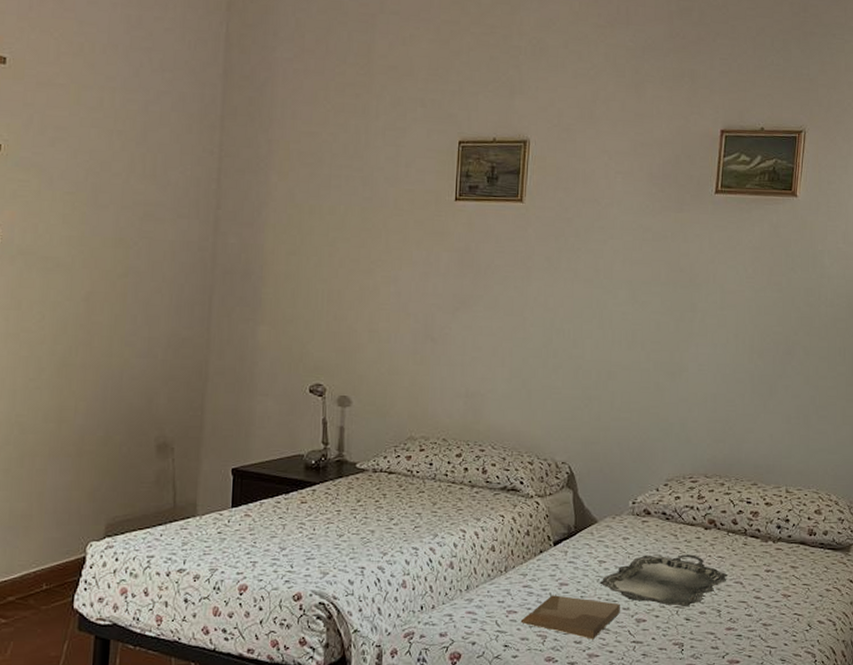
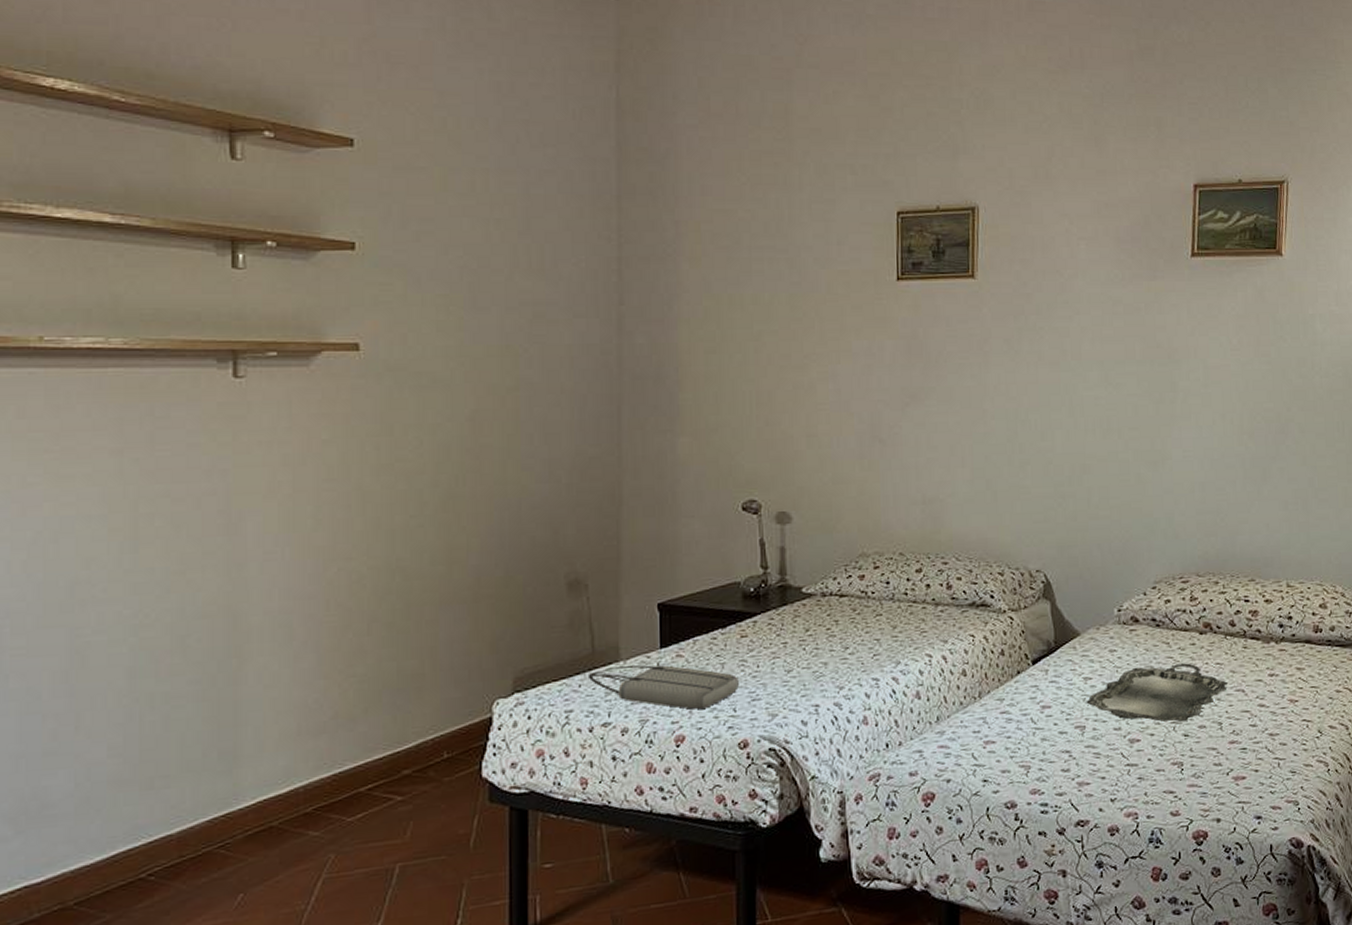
tote bag: none [168,521,297,563] -> present [587,665,739,709]
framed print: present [520,595,620,640] -> none [999,719,1111,766]

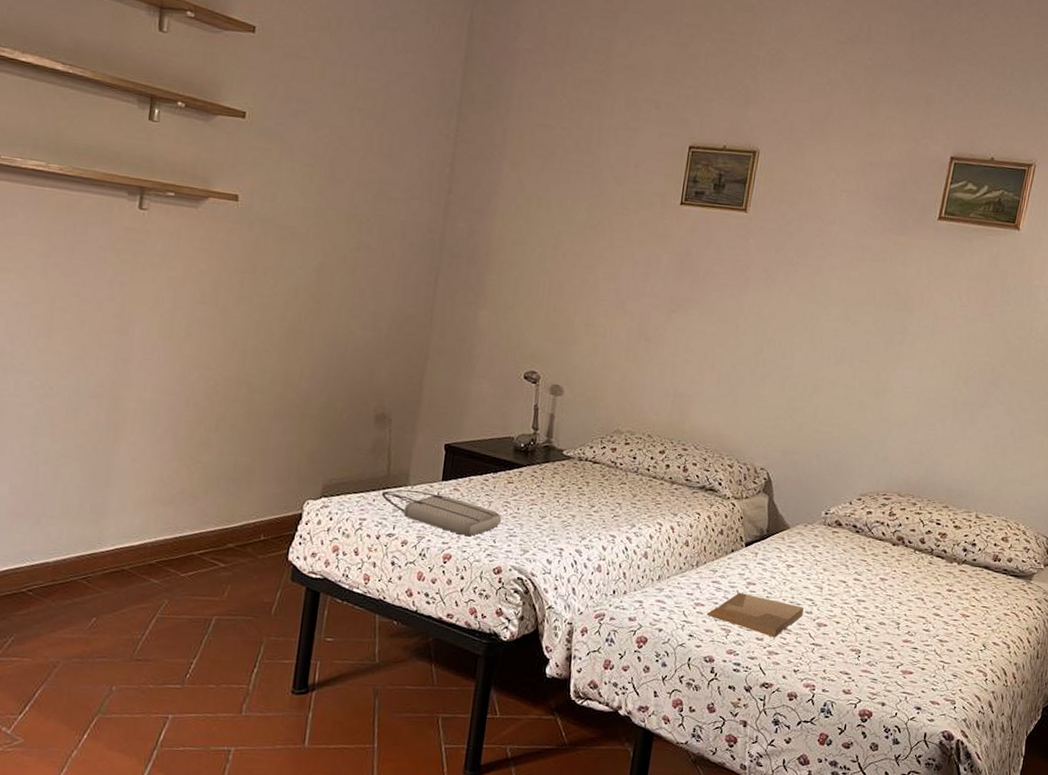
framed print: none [999,719,1111,766] -> present [706,592,804,638]
serving tray: present [1086,663,1229,722] -> none [786,563,911,617]

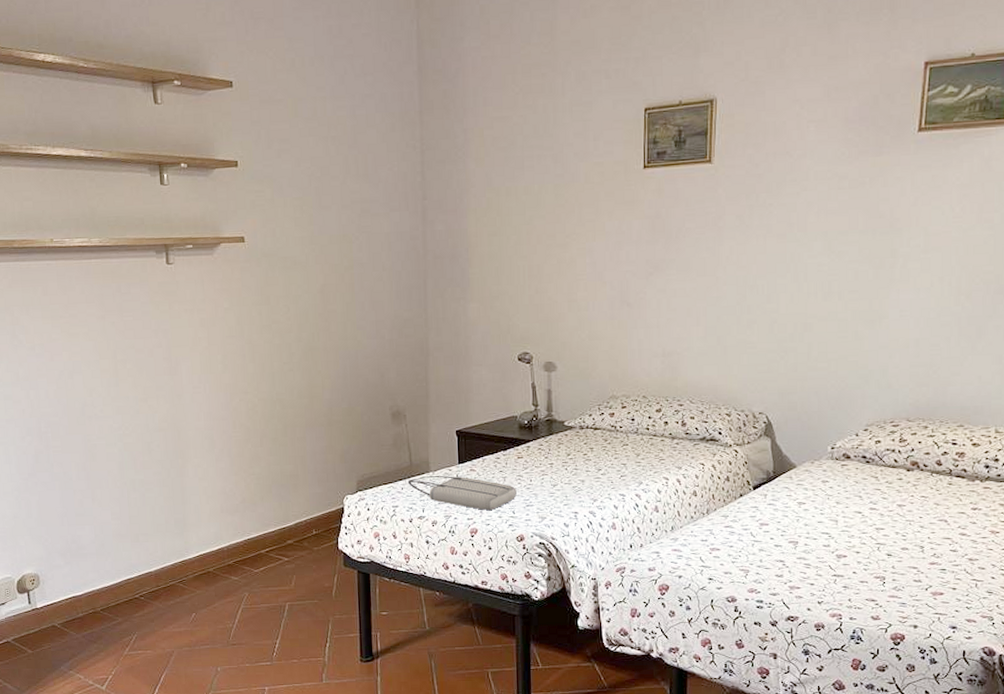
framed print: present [706,592,804,638] -> none [723,534,820,573]

